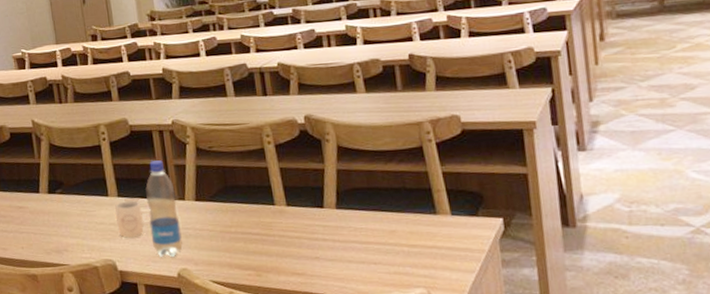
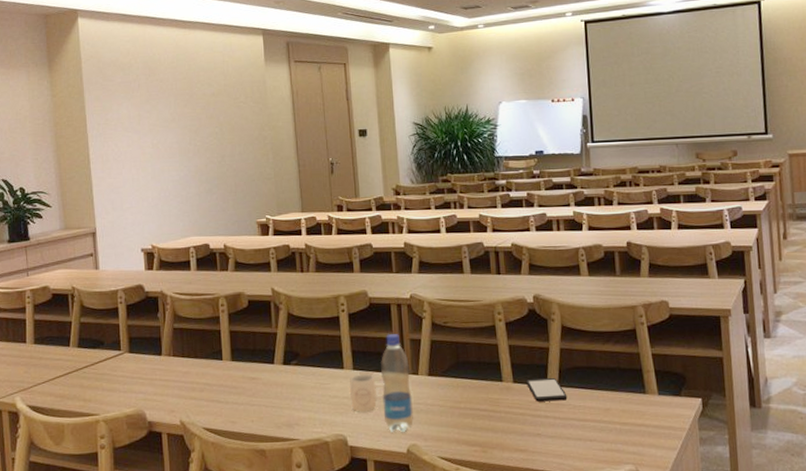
phone: none [301,199,347,225] -> present [526,377,568,402]

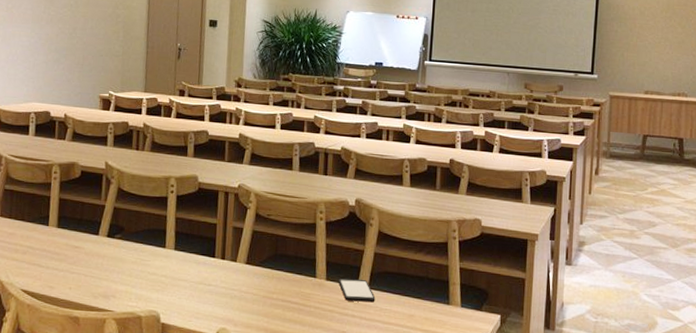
mug: present [349,374,385,412] -> none [168,255,203,292]
bottle: present [380,334,413,432] -> none [198,220,230,315]

